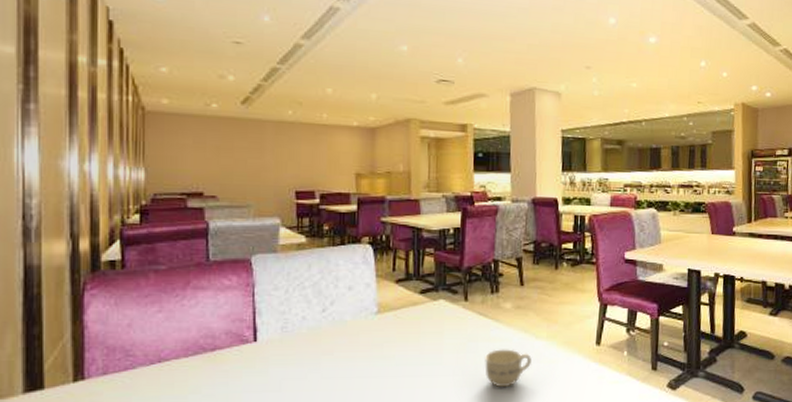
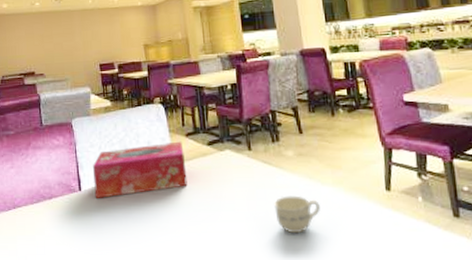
tissue box: none [274,288,392,350] -> present [93,141,188,198]

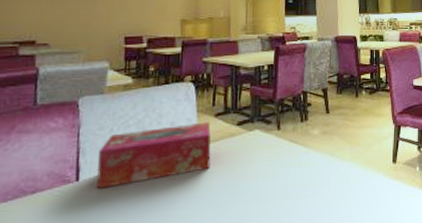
cup: present [274,195,320,234] -> none [296,171,337,209]

